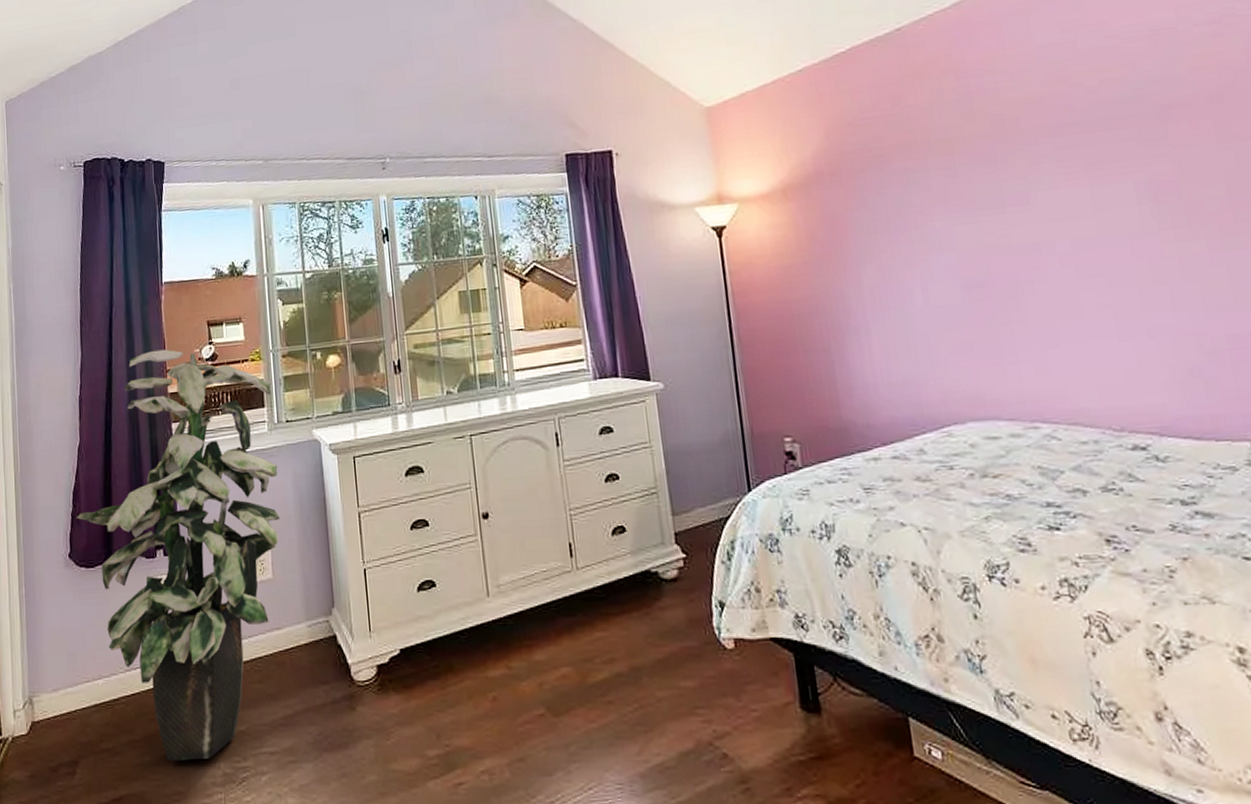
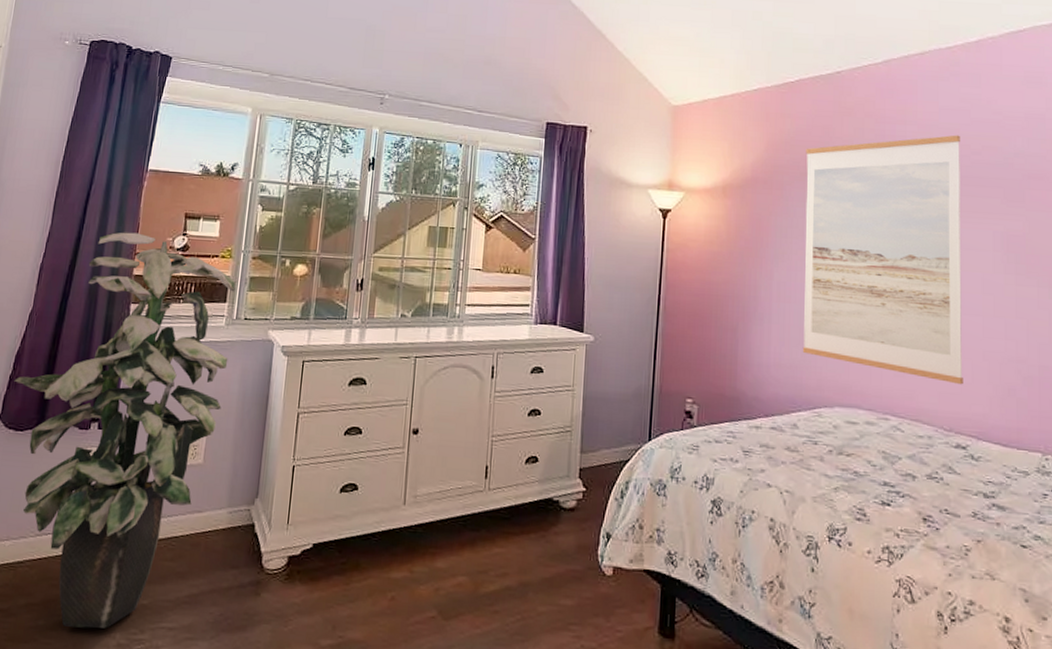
wall art: none [874,73,1128,374] -> present [802,135,963,385]

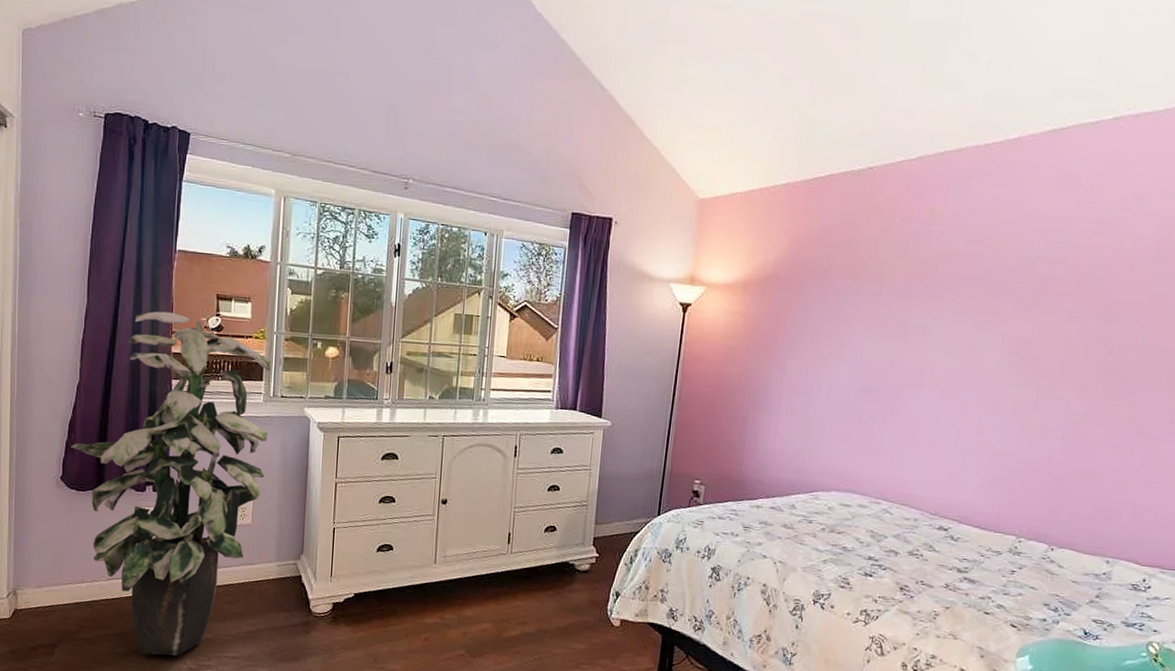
wall art: present [802,135,963,385] -> none [806,236,985,475]

